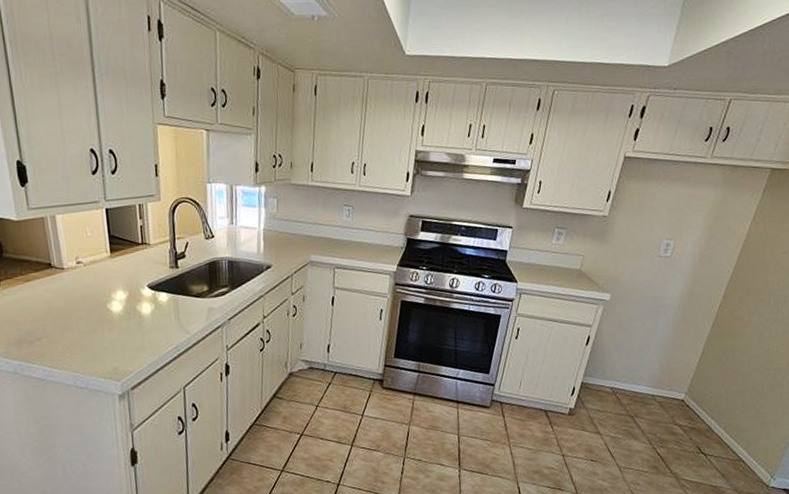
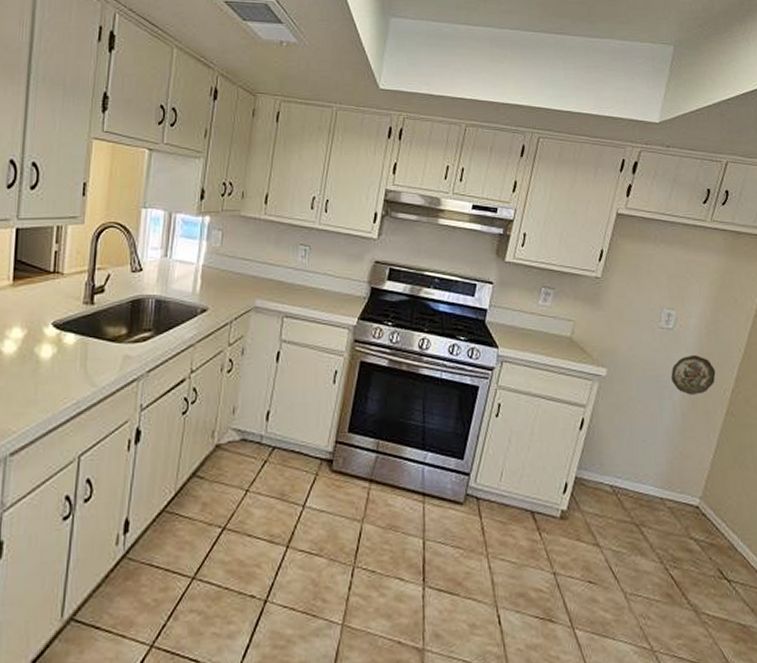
decorative plate: none [666,278,706,312] -> present [671,355,716,395]

